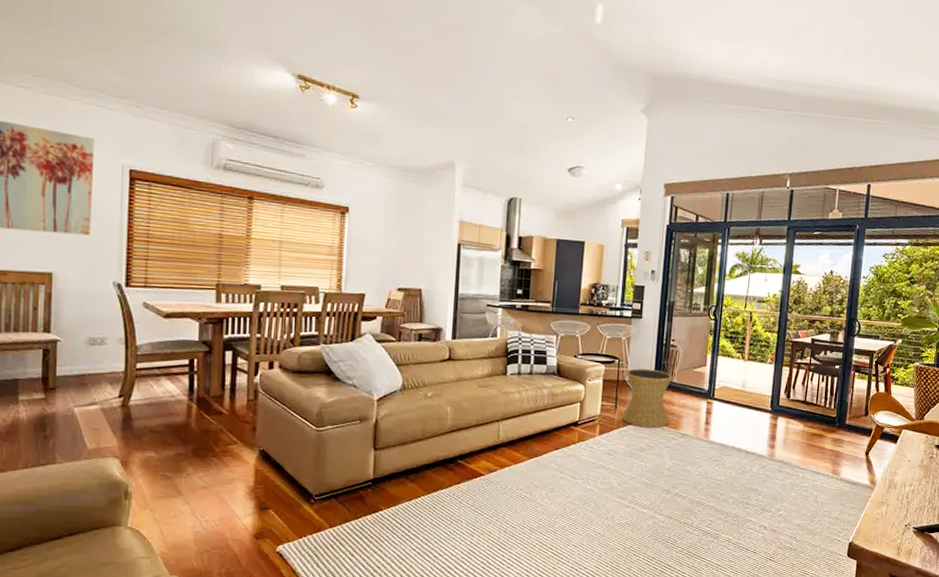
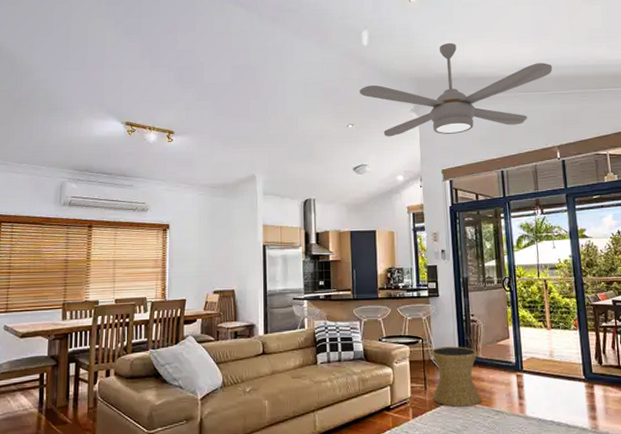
ceiling fan: none [585,36,801,146] -> present [360,43,553,137]

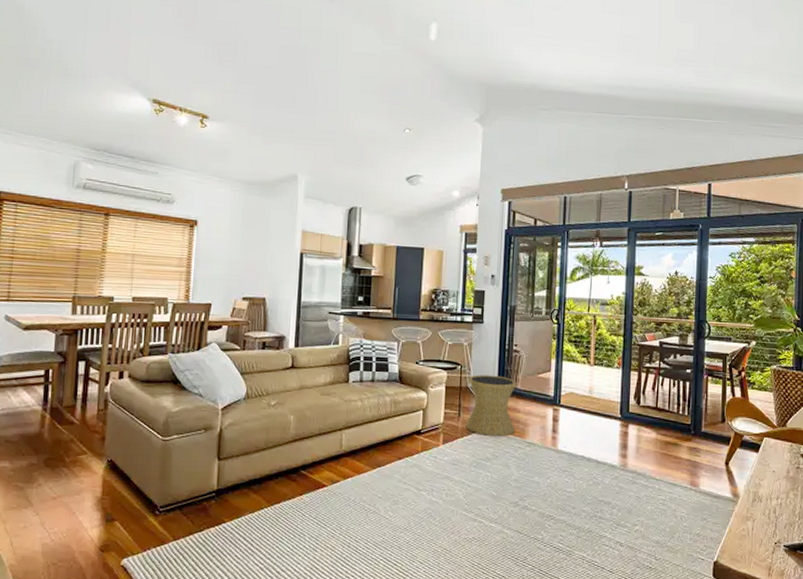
ceiling fan: present [360,43,553,137] -> none [421,48,634,151]

